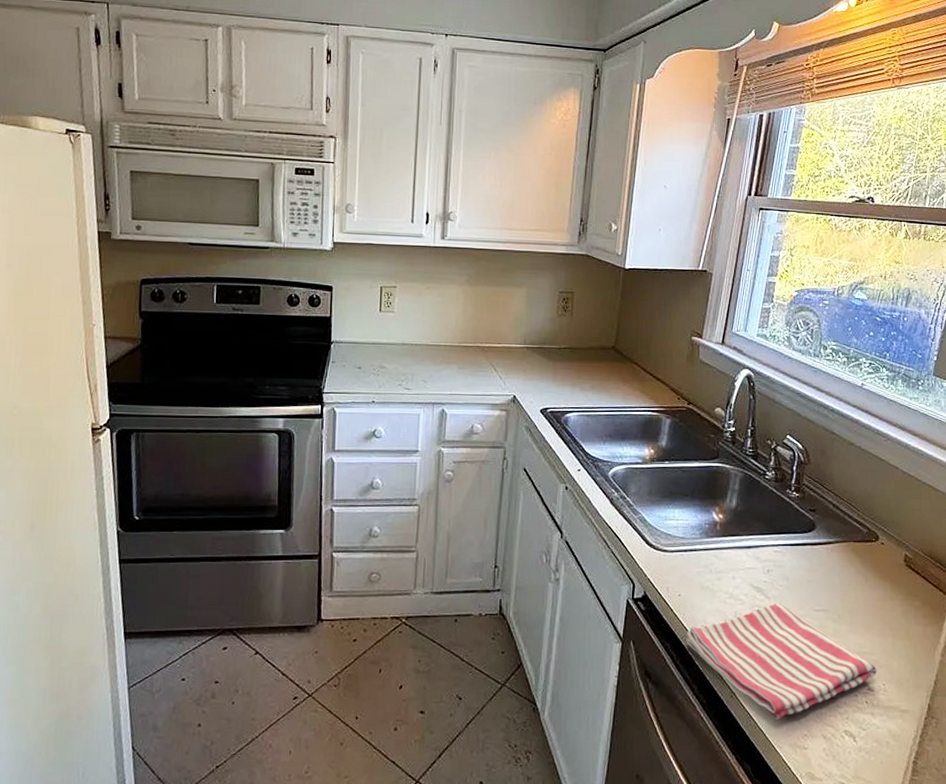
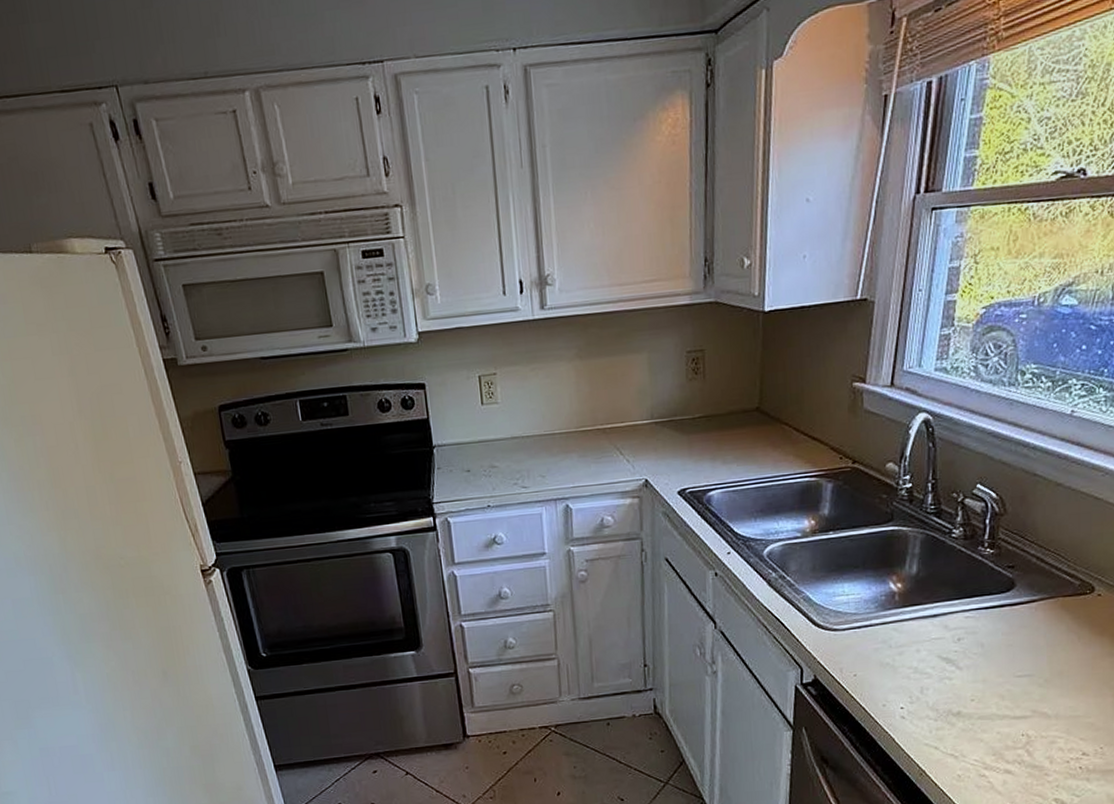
dish towel: present [686,603,878,721] -> none [865,672,1094,795]

